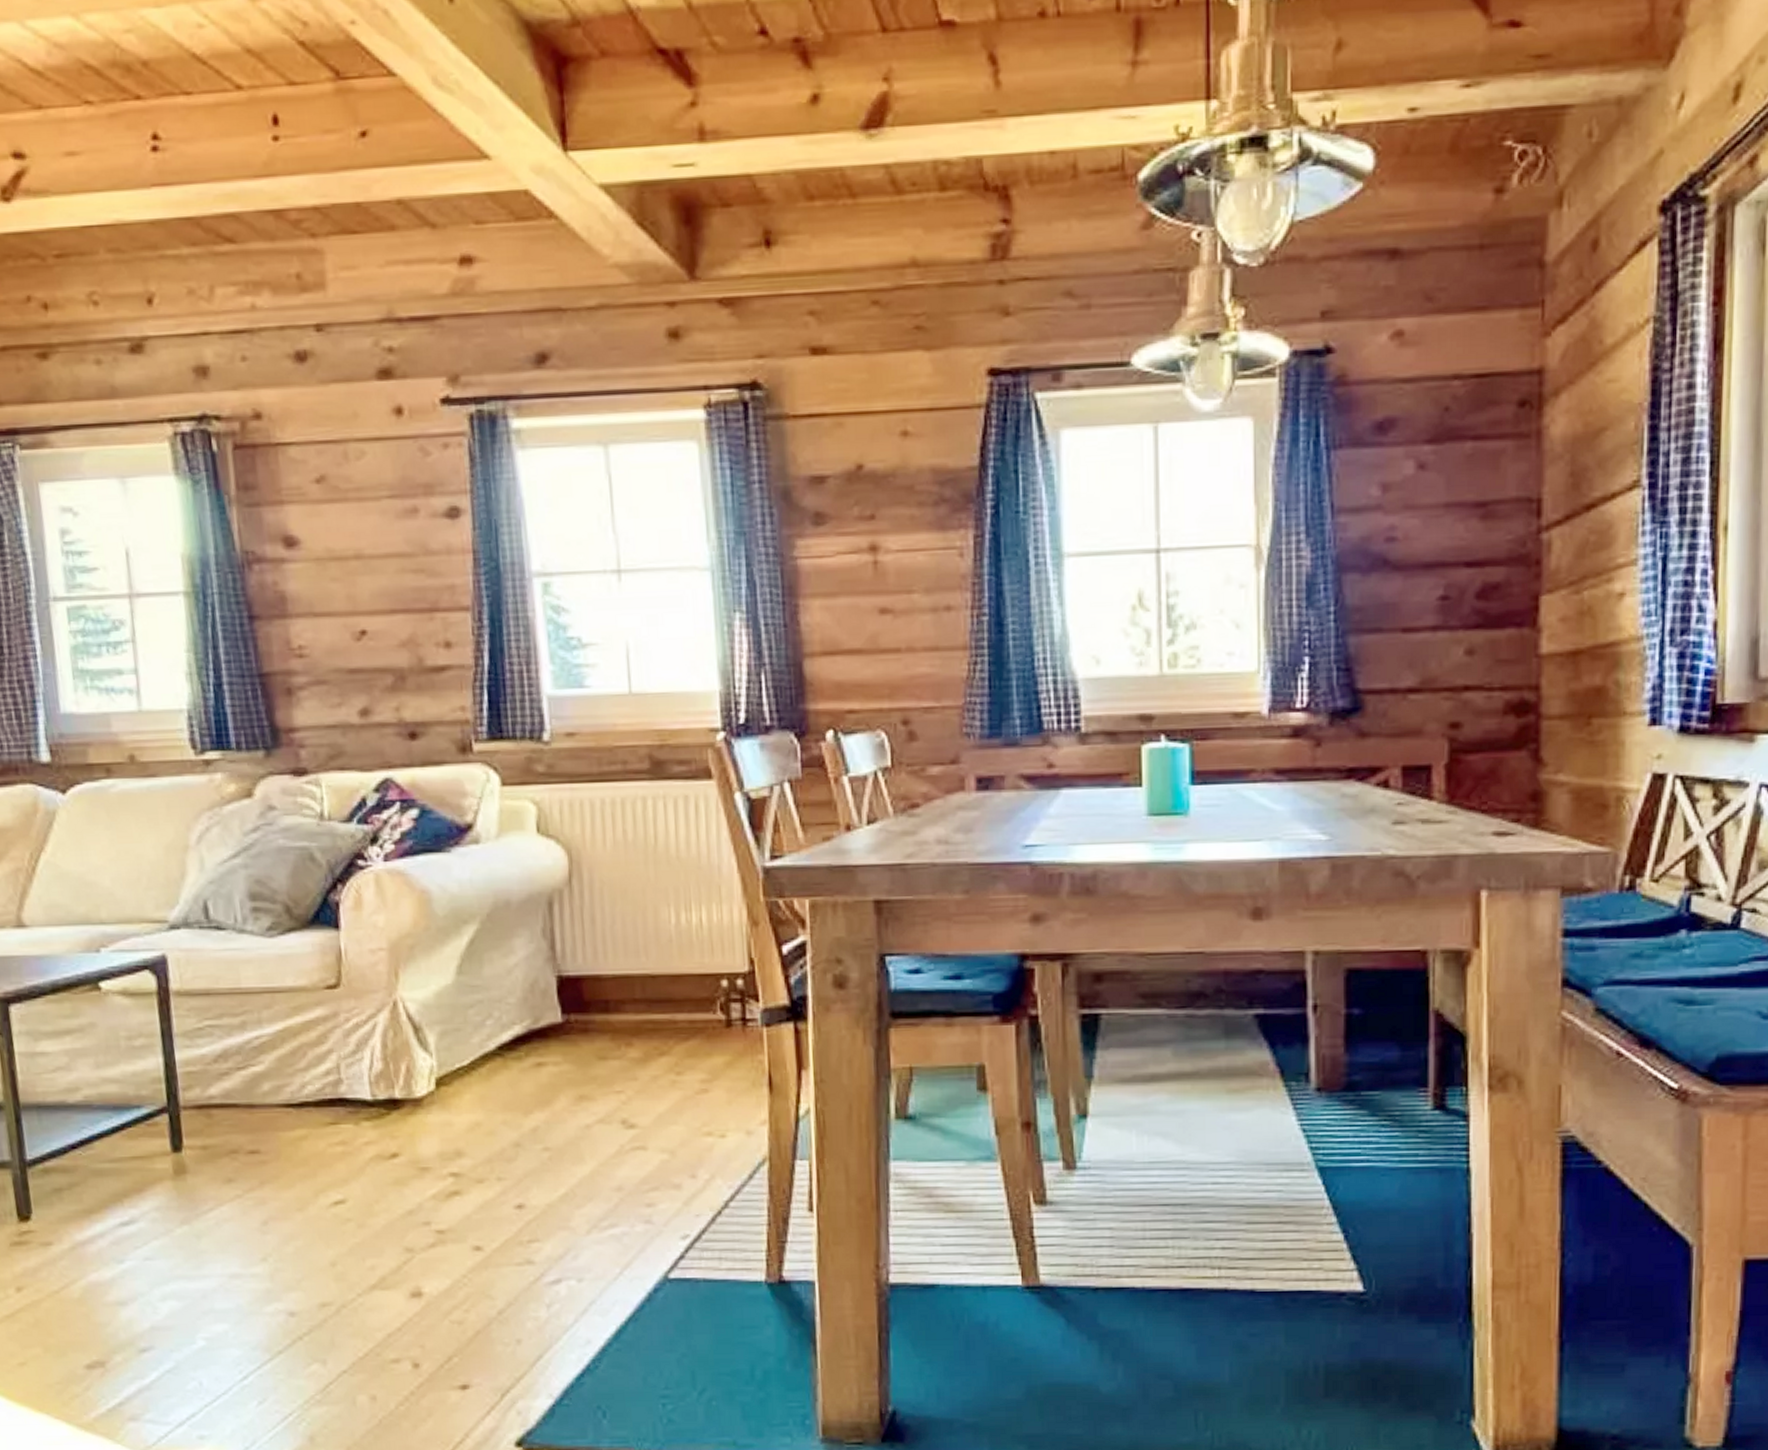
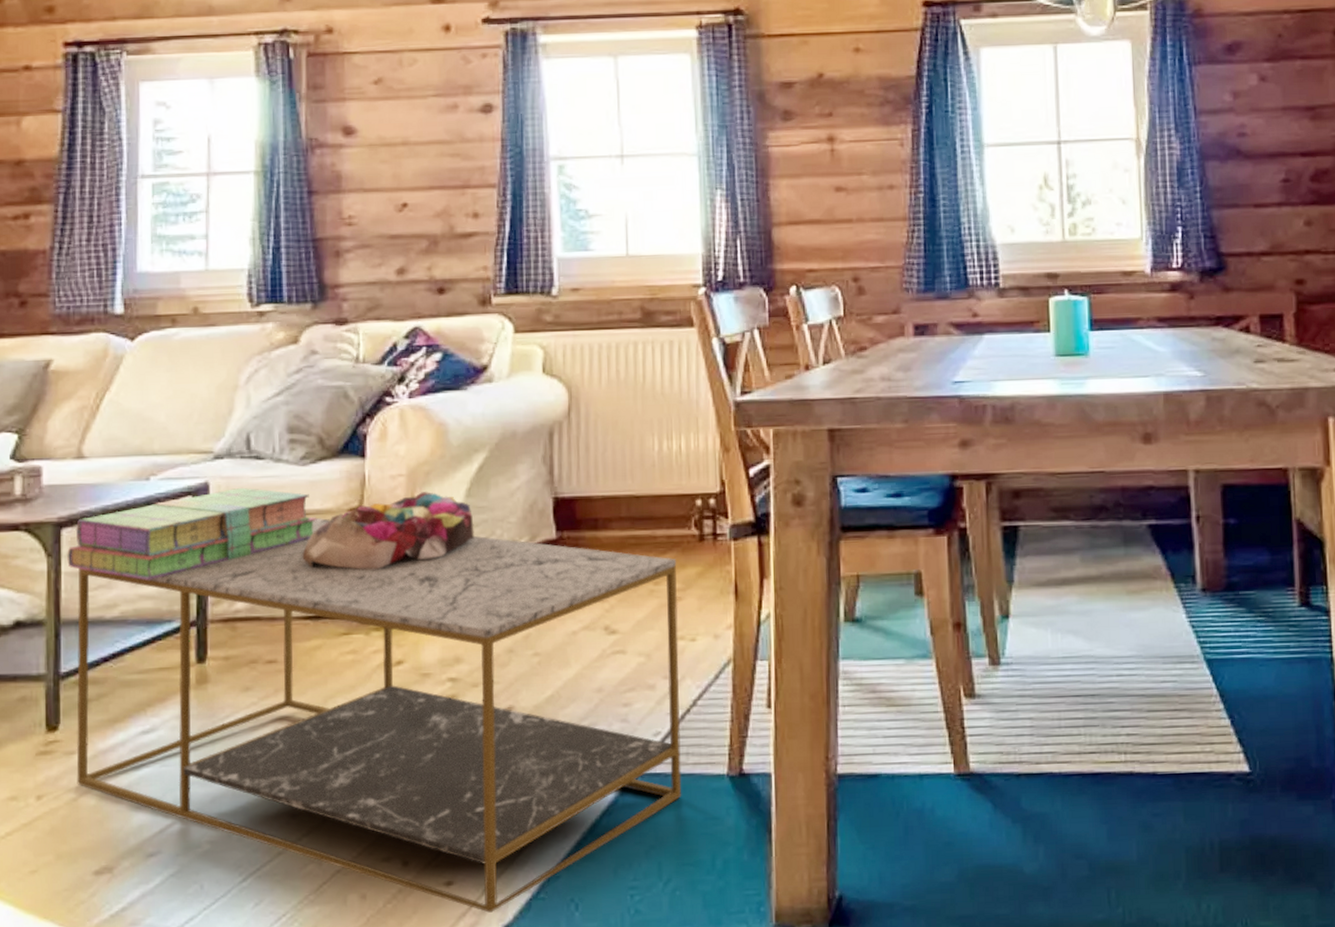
stack of books: none [18,961,291,1061] -> present [67,487,317,580]
coffee table: none [32,995,715,1418] -> present [76,517,682,913]
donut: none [277,968,469,1053] -> present [302,492,475,569]

